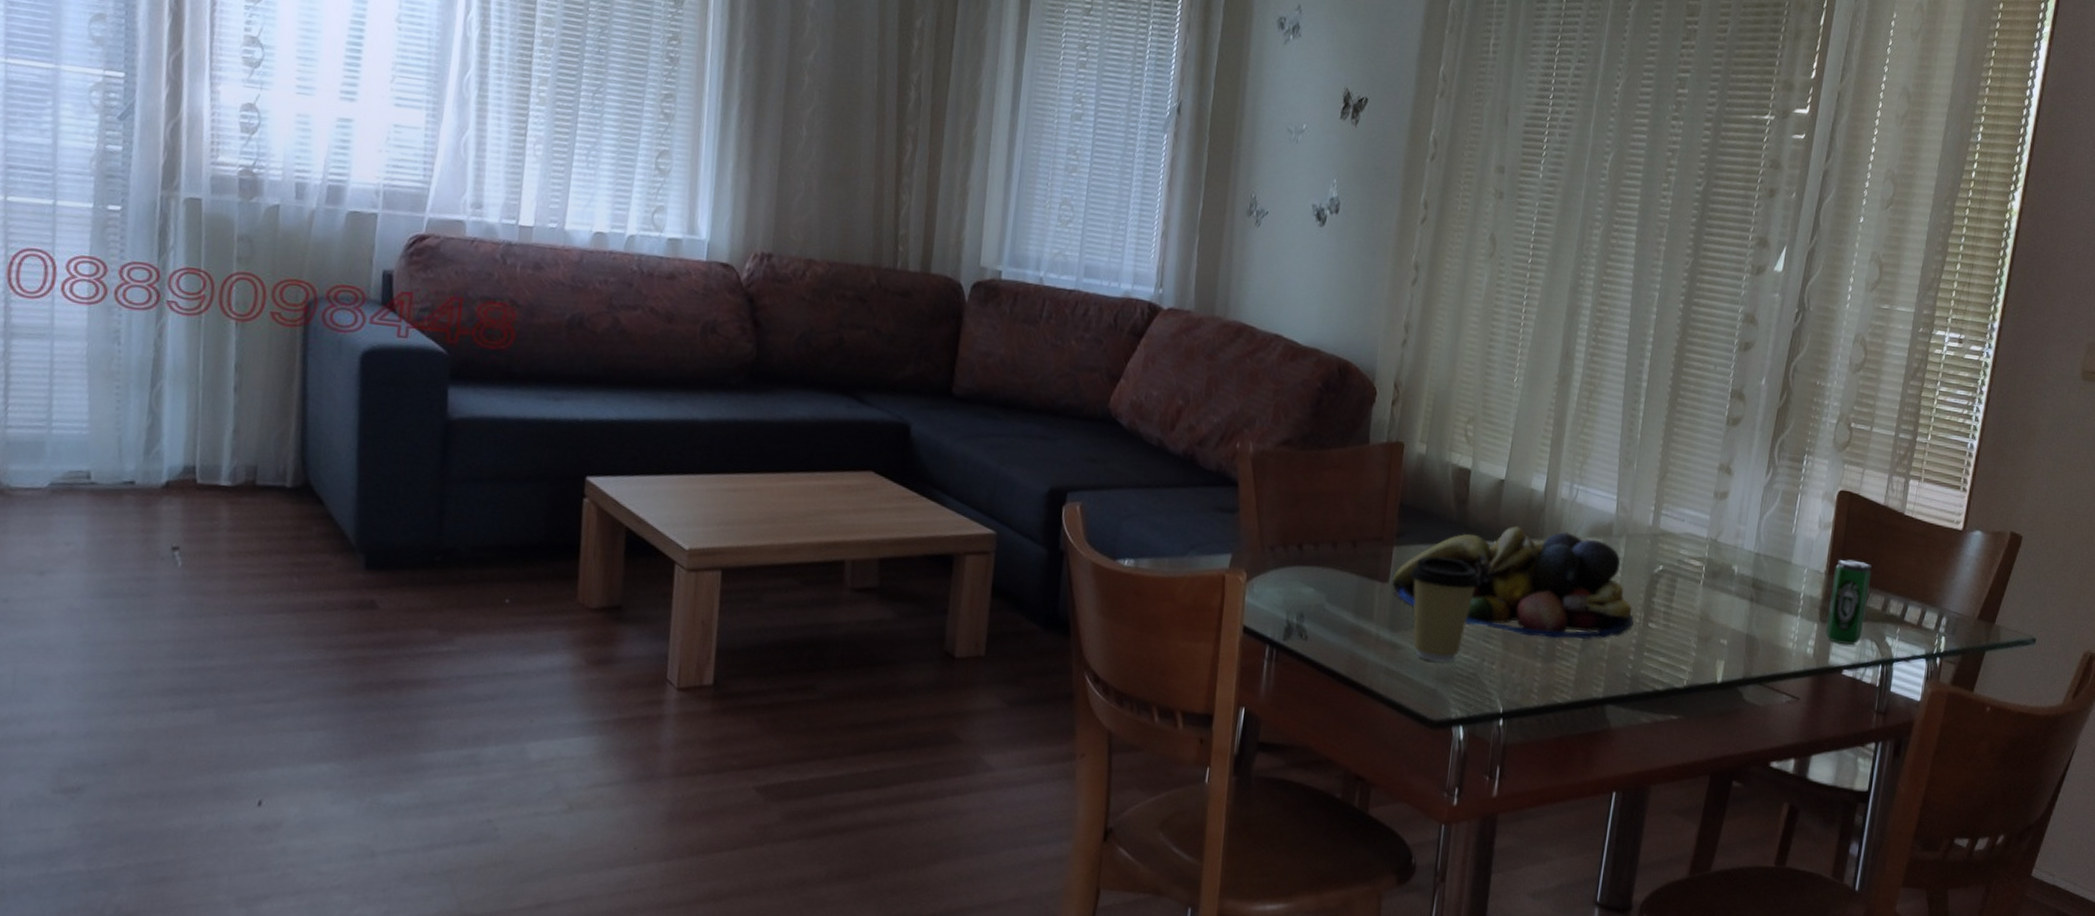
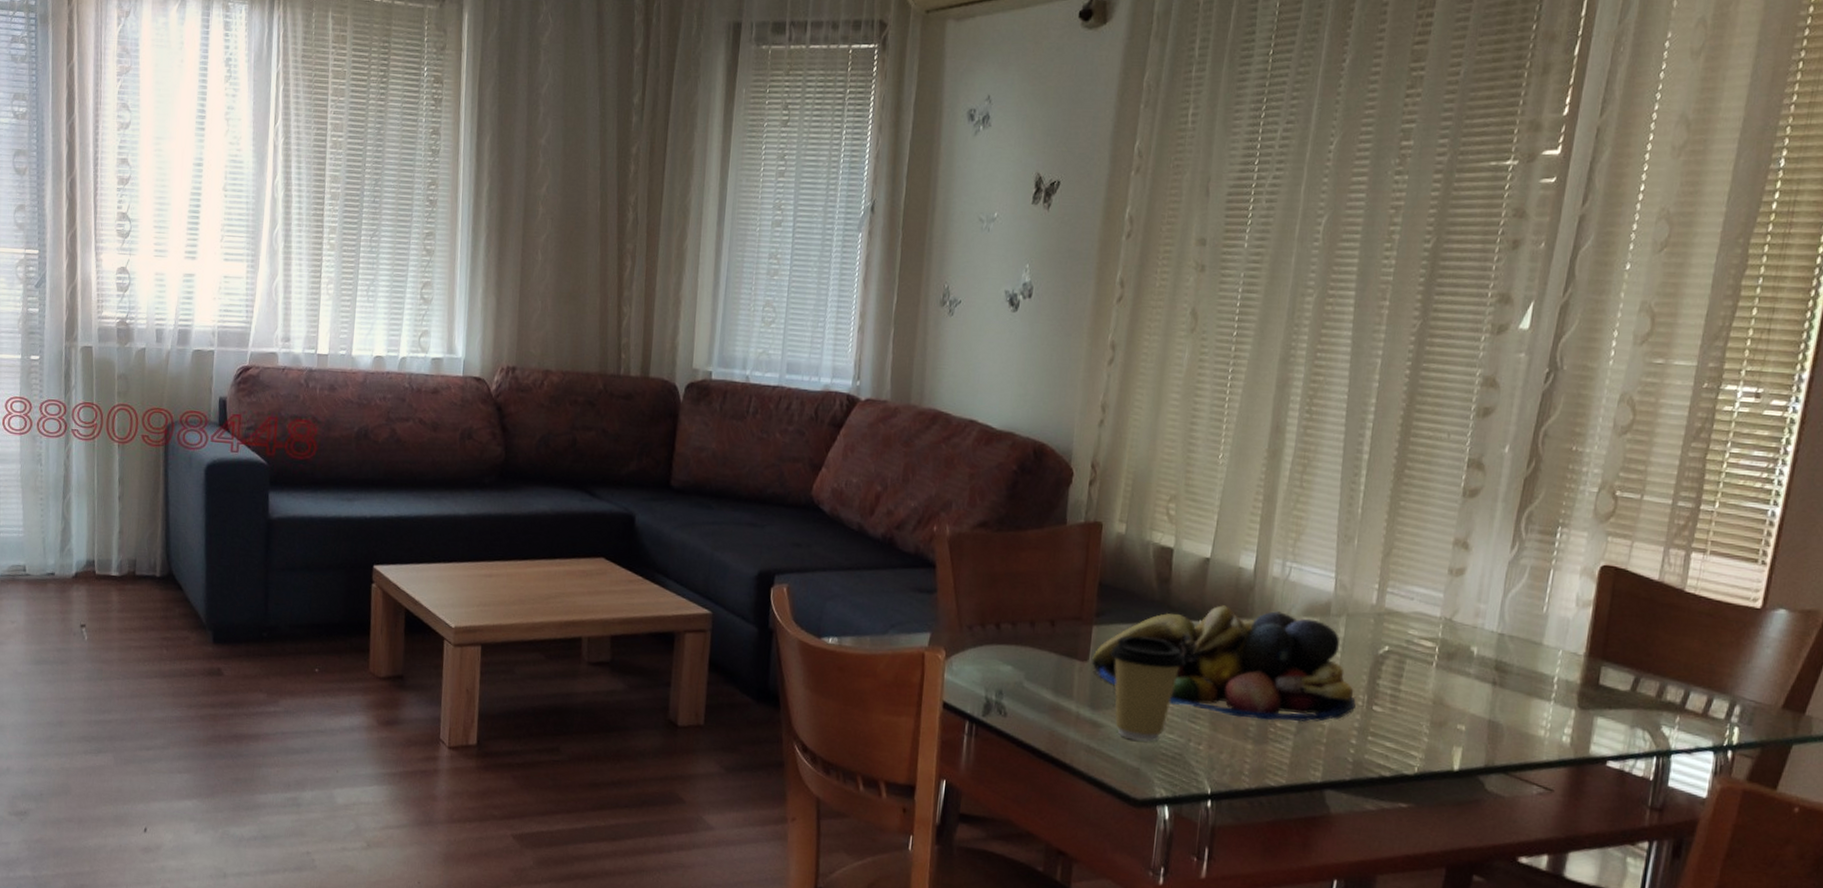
beverage can: present [1825,559,1872,645] -> none [1585,640,1643,734]

